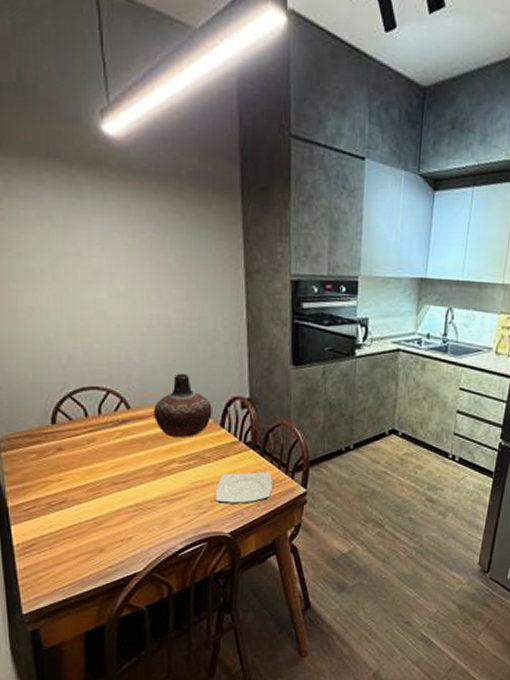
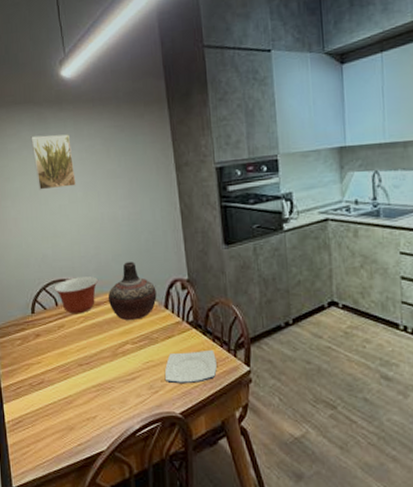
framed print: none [55,204,118,277] -> present [31,134,76,190]
mixing bowl: none [83,385,141,428] -> present [54,276,98,314]

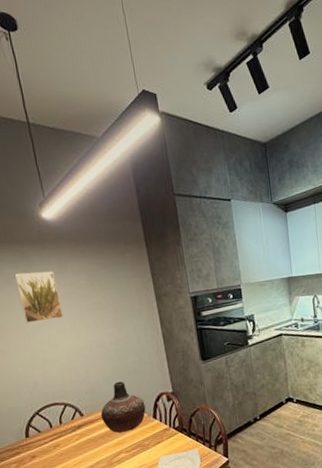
mixing bowl: present [54,276,98,314] -> none [47,398,90,434]

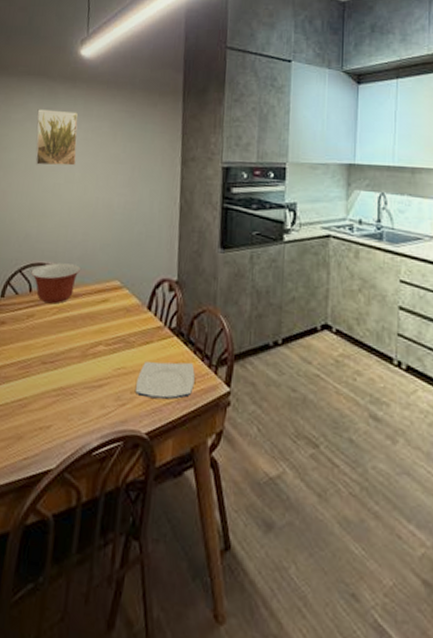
mixing bowl: none [47,398,90,434] -> present [30,263,81,304]
vase: present [100,381,146,434] -> none [87,253,142,319]

